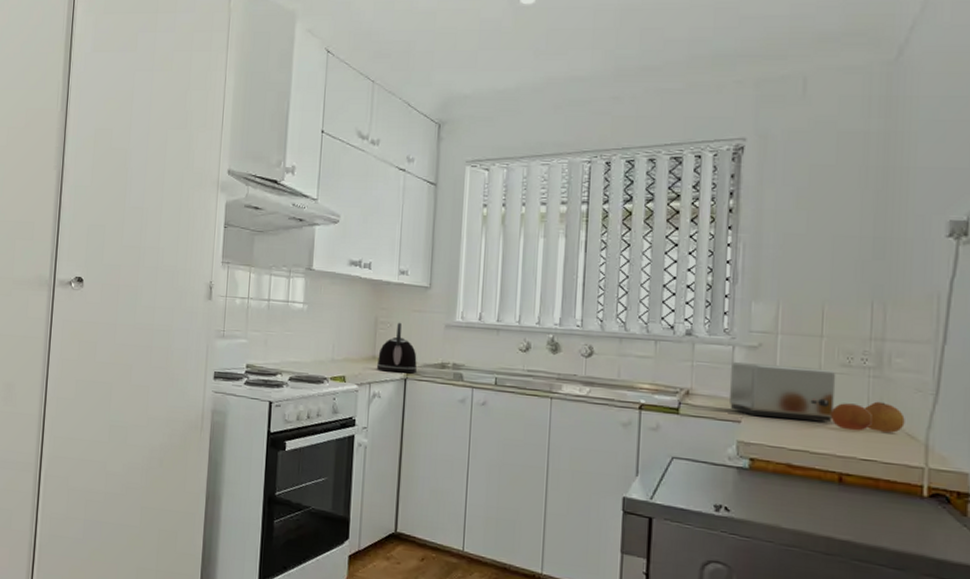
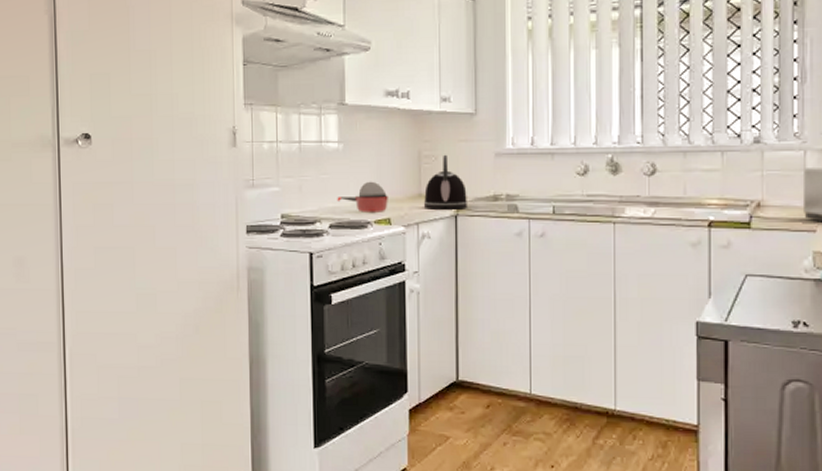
saucepan: none [298,340,345,371] -> present [337,181,388,214]

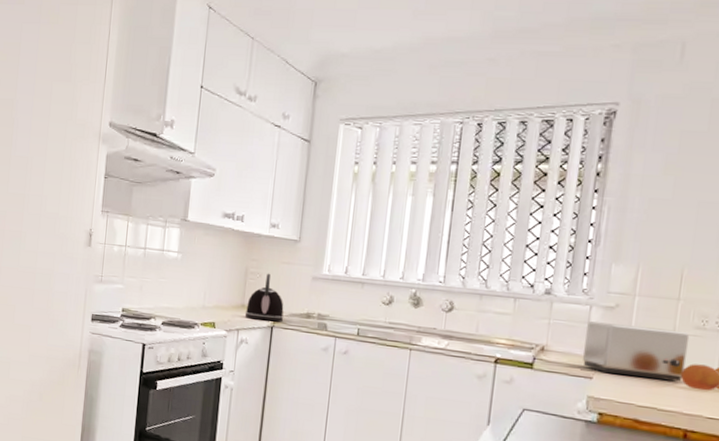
saucepan: present [337,181,388,214] -> none [171,288,215,317]

